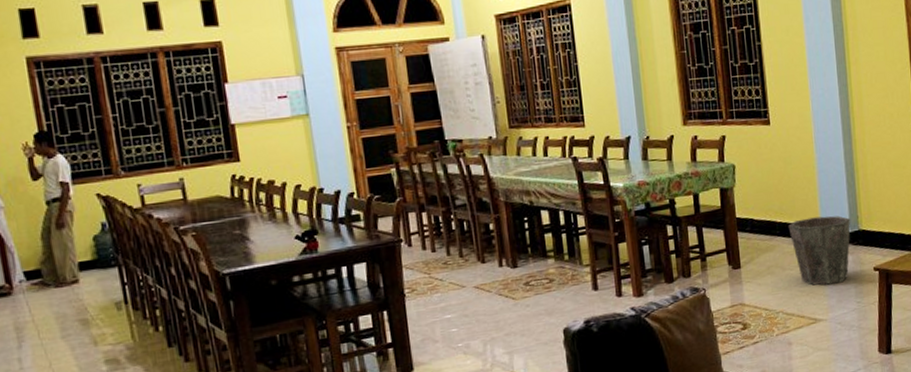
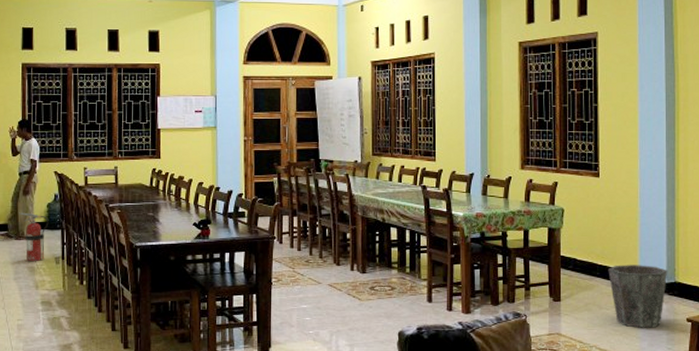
fire extinguisher: none [54,251,101,314] -> present [19,212,49,262]

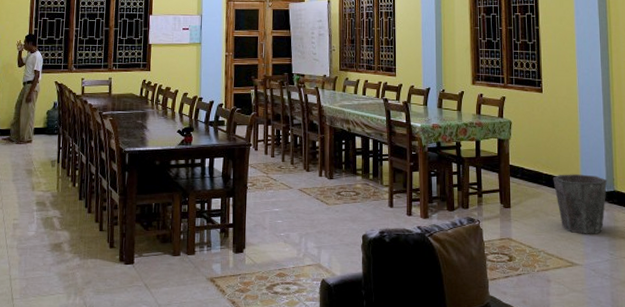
fire extinguisher: present [19,212,49,262] -> none [21,118,48,165]

